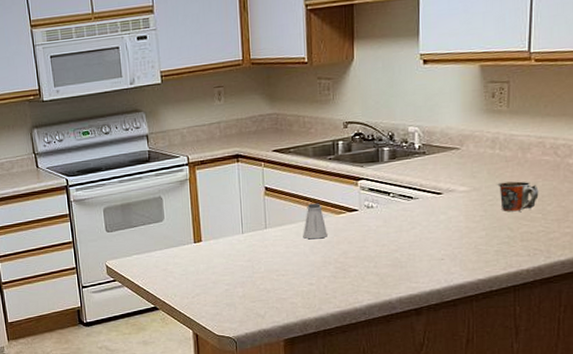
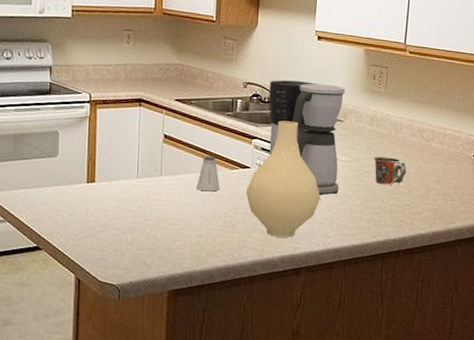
vase: none [356,156,438,278] -> present [246,121,320,237]
coffee maker: none [372,110,460,231] -> present [269,80,345,196]

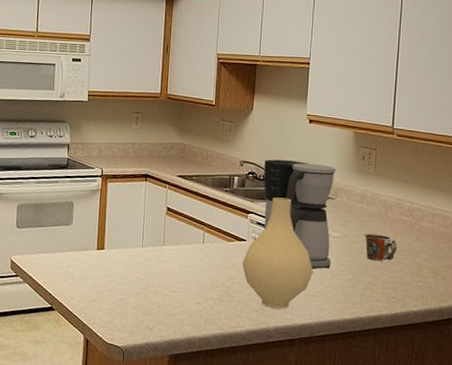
saltshaker: present [196,155,220,192] -> none [196,228,218,262]

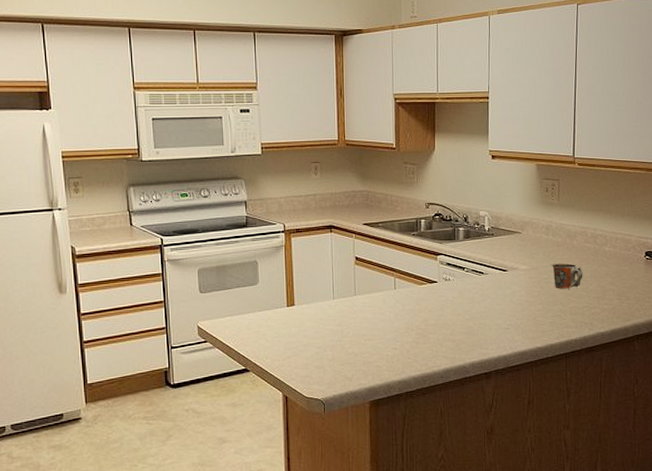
vase: present [242,197,313,309] -> none [435,236,504,345]
coffee maker: present [264,159,336,270] -> none [450,198,521,304]

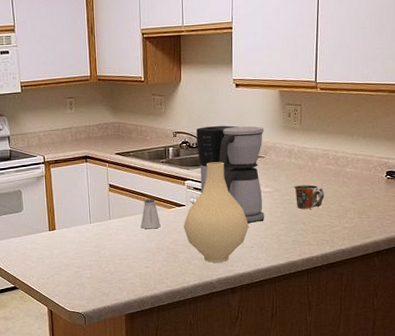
saltshaker: none [389,274,410,307] -> present [140,198,161,229]
vase: none [435,236,504,345] -> present [184,162,249,263]
coffee maker: none [450,198,521,304] -> present [196,125,264,224]

